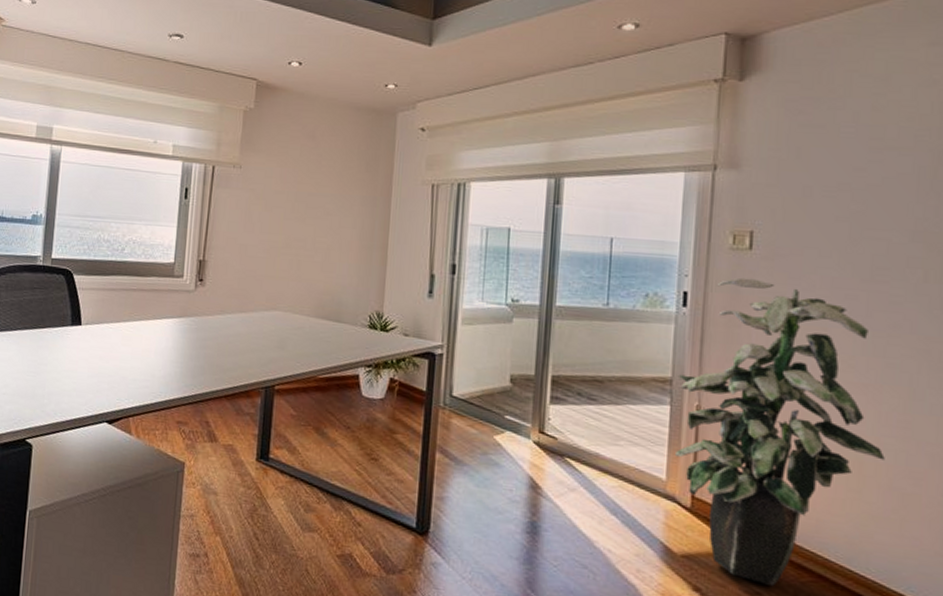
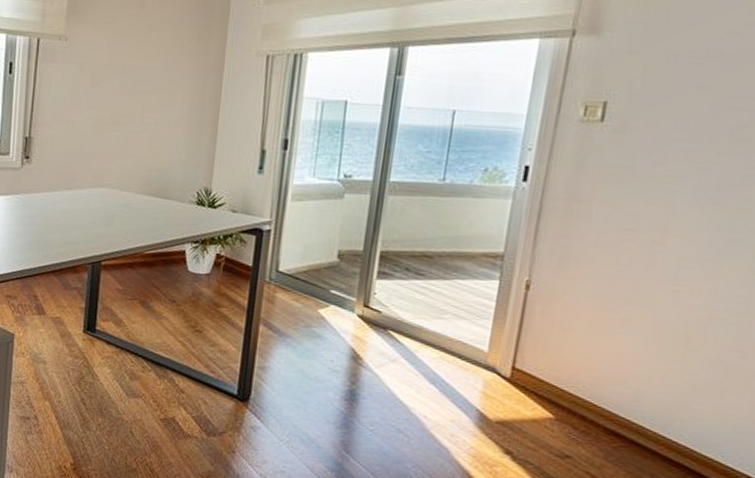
indoor plant: present [675,277,885,587] -> none [500,151,717,451]

